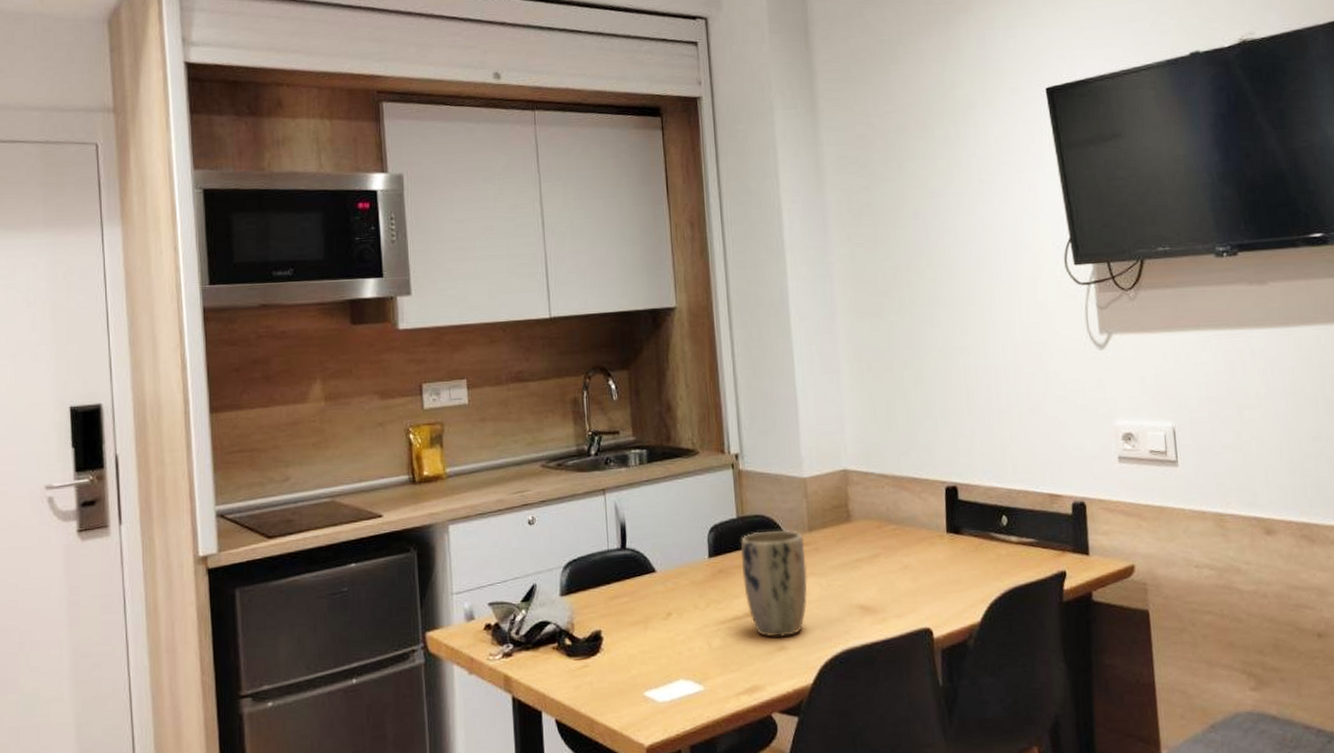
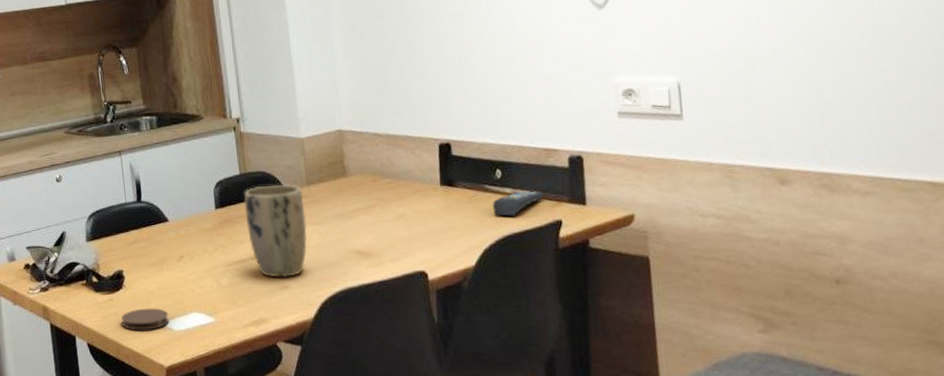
coaster: none [597,675,652,703] -> present [121,308,169,331]
remote control: none [999,539,1048,567] -> present [493,190,543,216]

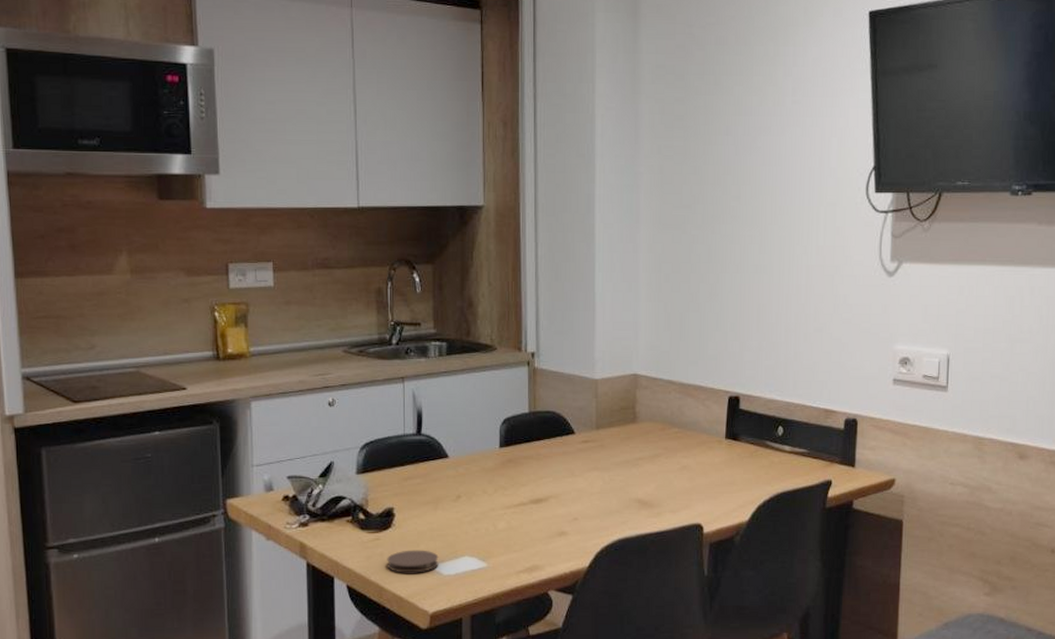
plant pot: present [244,185,307,278] -> none [531,426,591,525]
remote control: present [493,190,543,216] -> none [772,449,818,474]

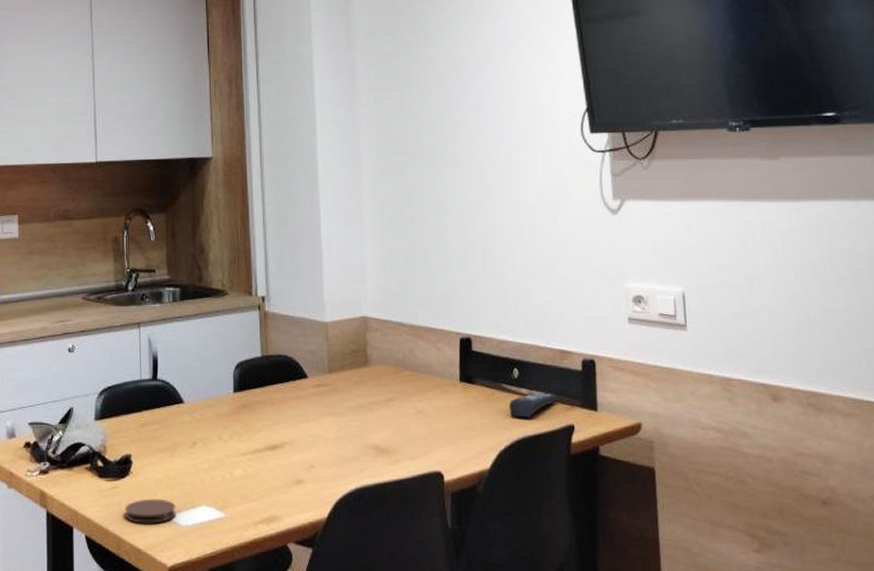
remote control: none [772,449,818,474] -> present [509,392,557,418]

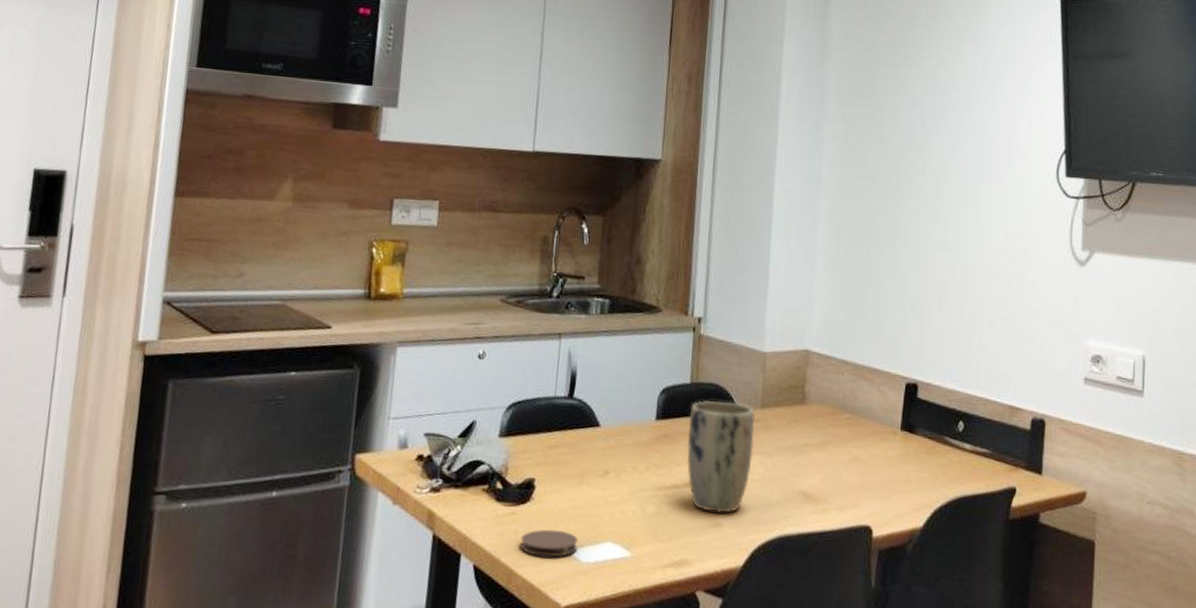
plant pot: none [264,370,325,472] -> present [686,400,755,514]
remote control: present [509,392,557,418] -> none [950,449,1002,476]

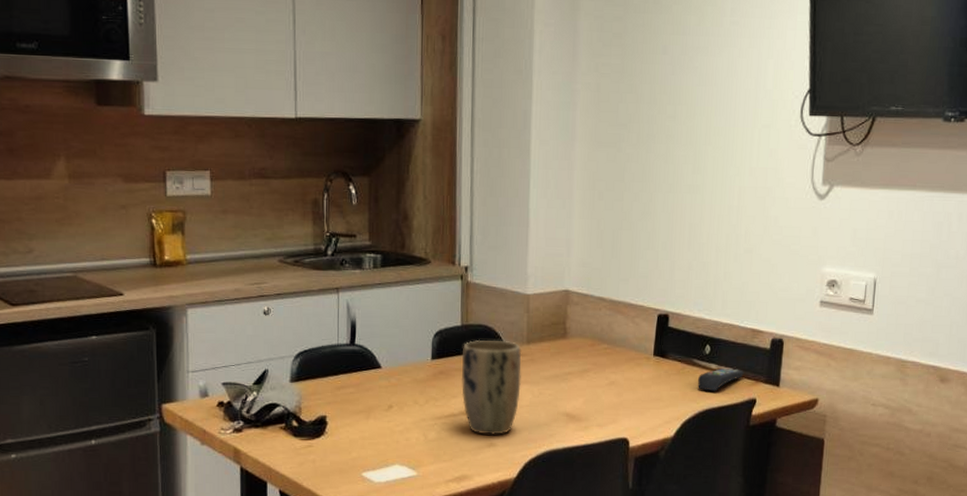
coaster: present [520,529,579,558] -> none [319,457,370,480]
remote control: none [950,449,1002,476] -> present [698,367,744,391]

